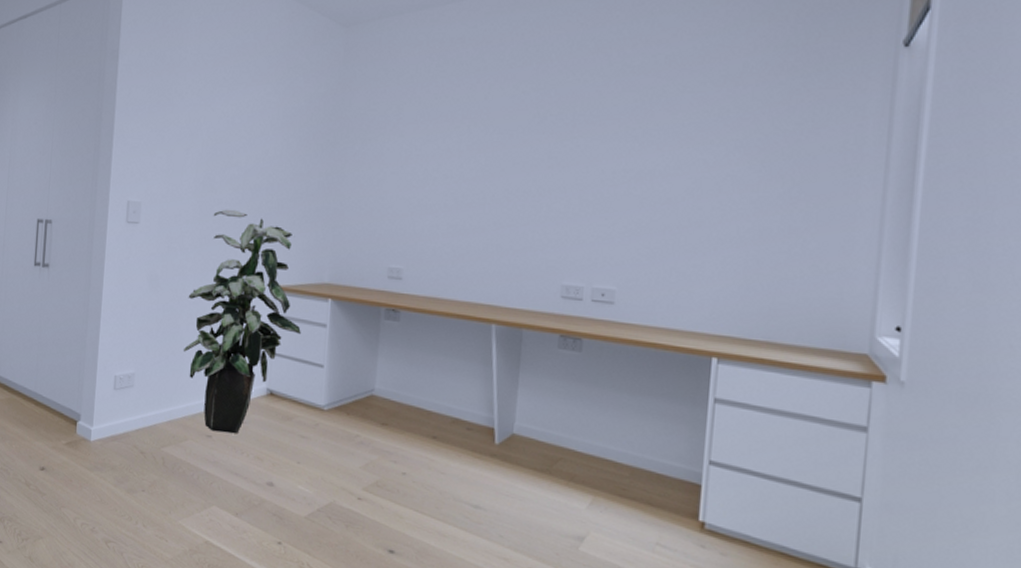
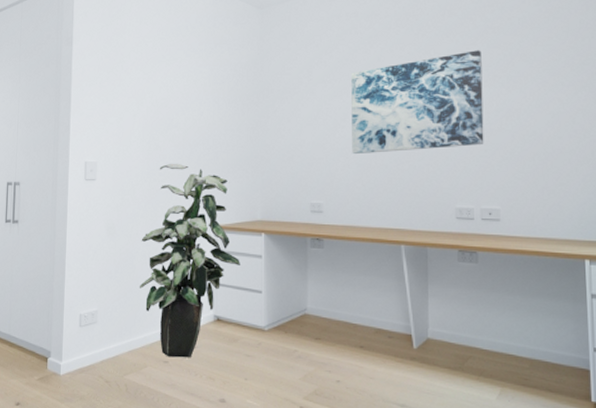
wall art: none [443,93,614,213] -> present [351,50,484,155]

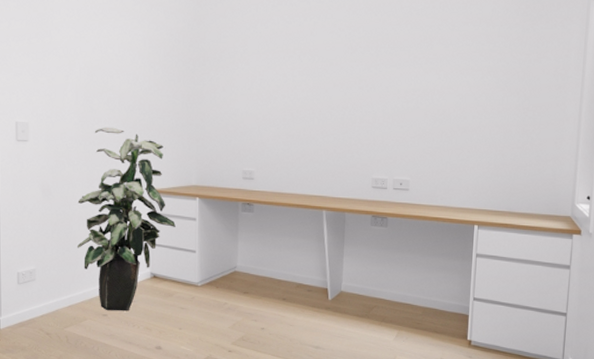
wall art: present [351,50,484,155] -> none [283,31,405,126]

